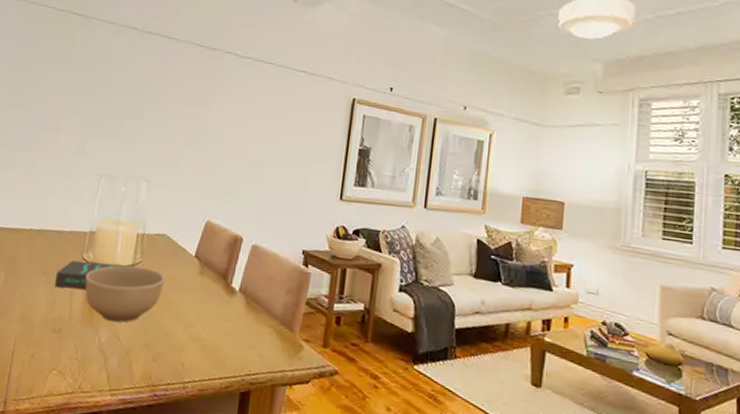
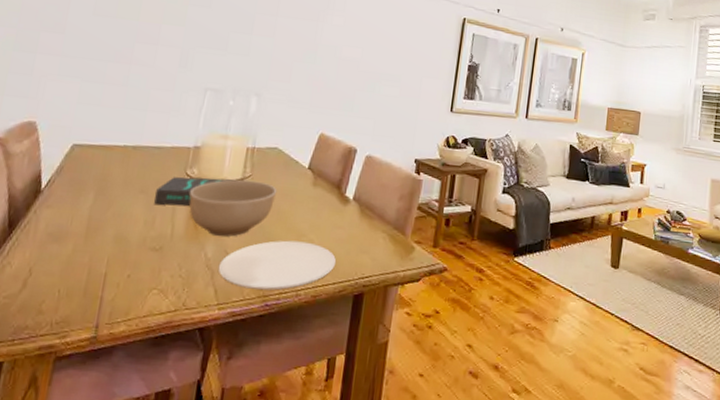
plate: none [110,329,223,381] -> present [218,240,337,291]

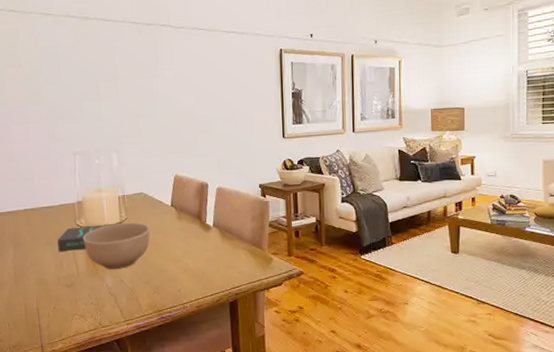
plate: present [218,240,337,291] -> none [118,265,210,307]

